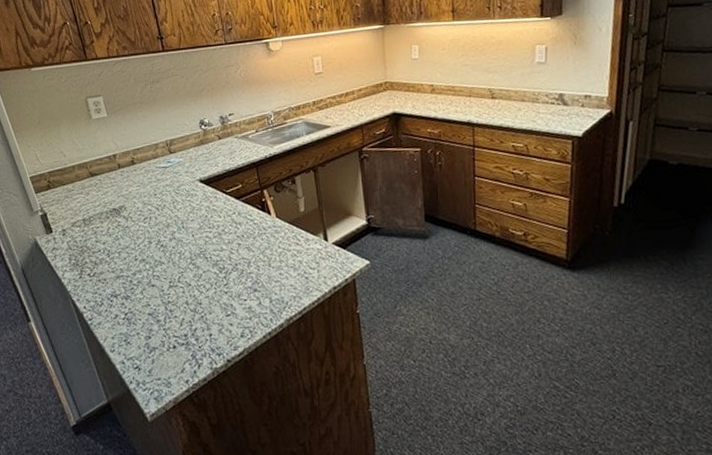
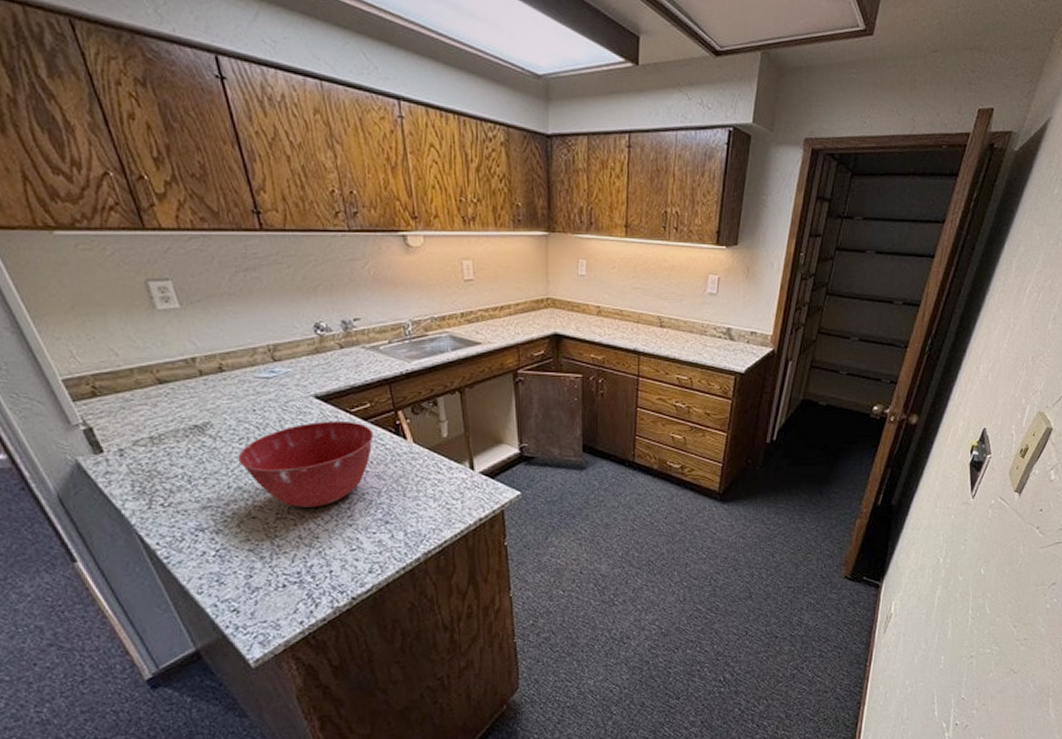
mixing bowl: none [143,200,244,277] -> present [238,420,373,508]

